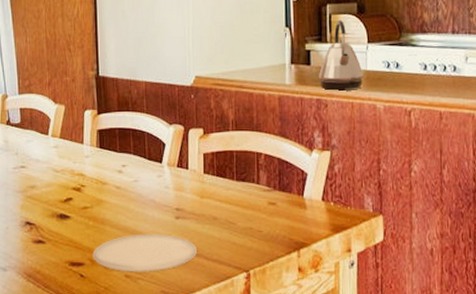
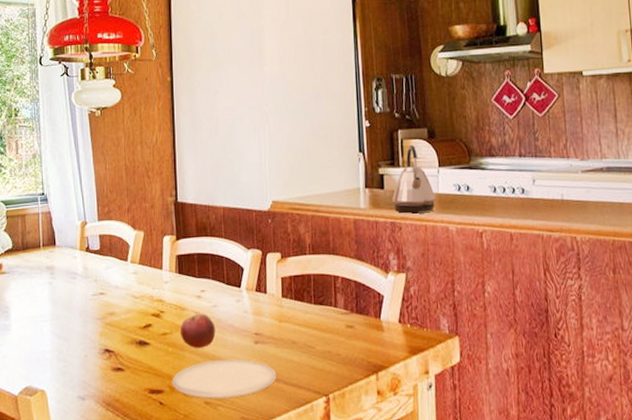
fruit: none [100,188,137,222] -> present [179,313,216,348]

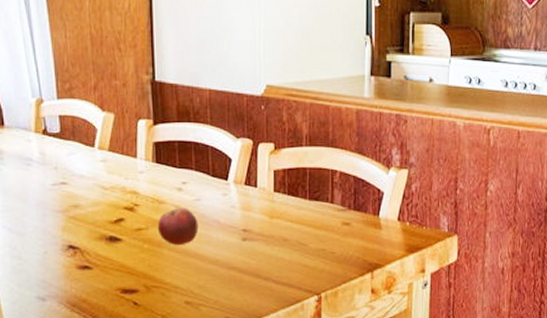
plate: present [172,359,277,400] -> none [148,257,266,300]
kettle: present [391,144,436,214] -> none [398,30,445,106]

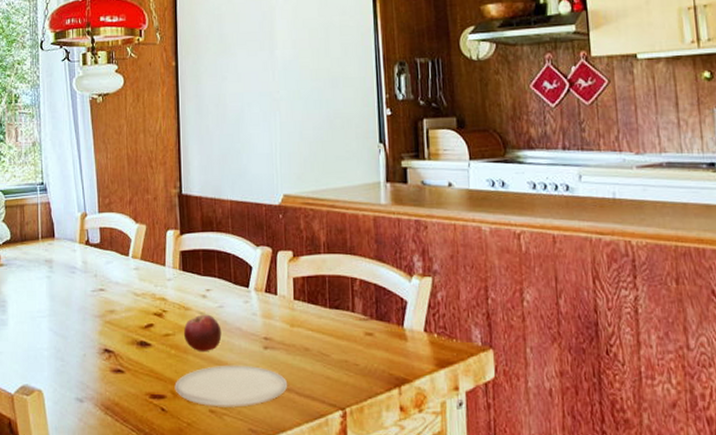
plate: none [148,257,266,300] -> present [174,365,288,409]

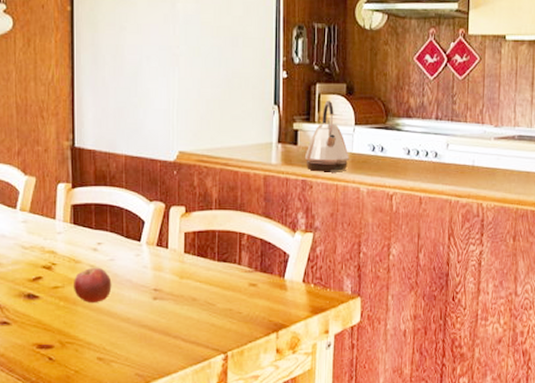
plate: present [174,365,288,409] -> none [63,315,175,356]
kettle: none [416,135,466,211] -> present [304,100,349,172]

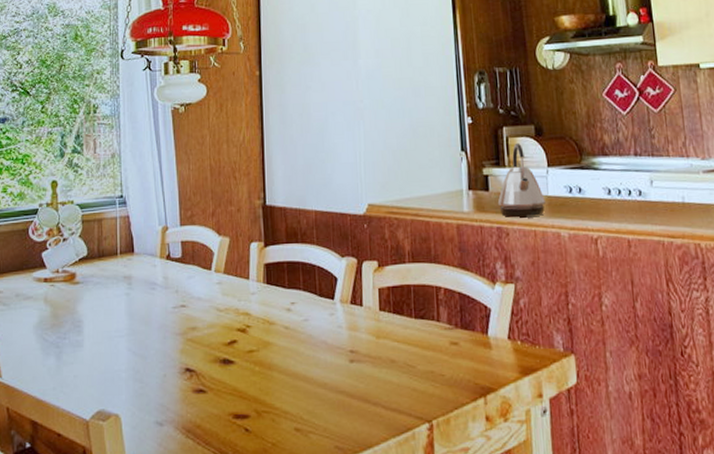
fruit: present [73,267,112,303] -> none [267,328,307,367]

